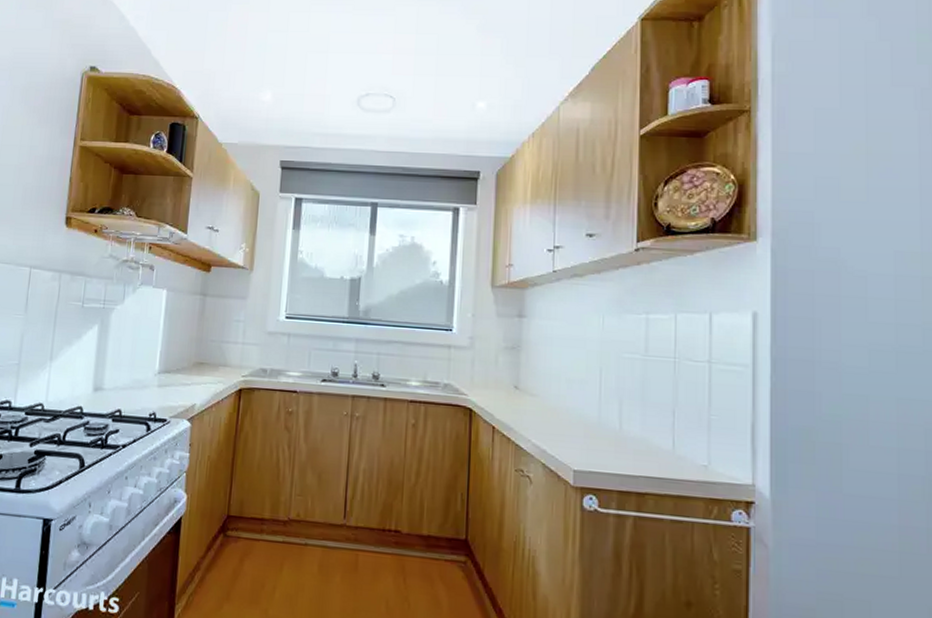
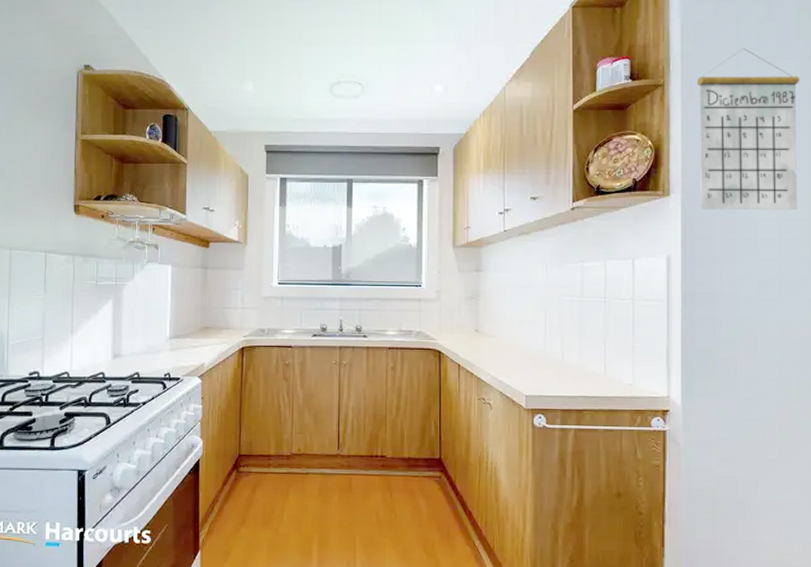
calendar: none [790,72,919,265] -> present [696,48,799,210]

